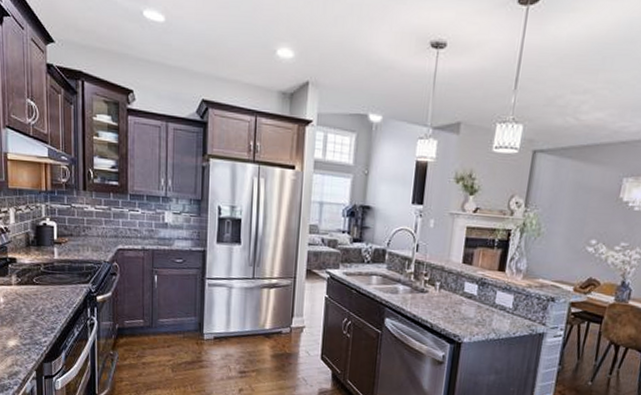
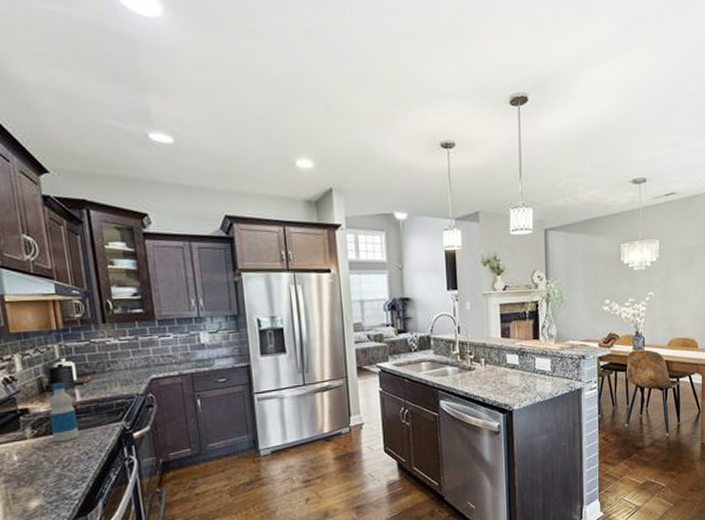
bottle: none [32,239,53,293] -> present [49,383,79,443]

